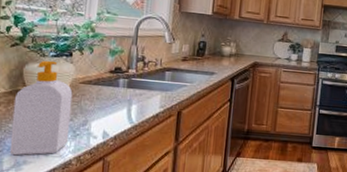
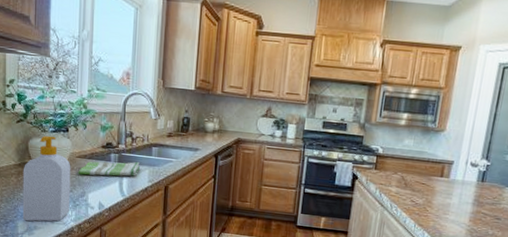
dish towel: none [80,86,151,103] -> present [78,161,140,177]

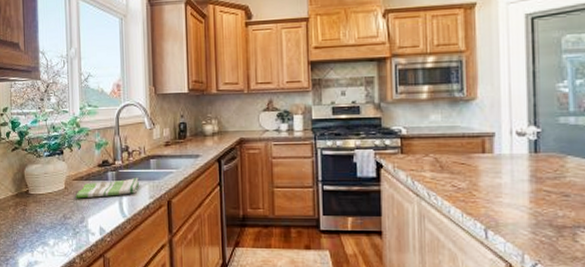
soap bottle: present [22,135,71,222] -> none [20,160,70,256]

